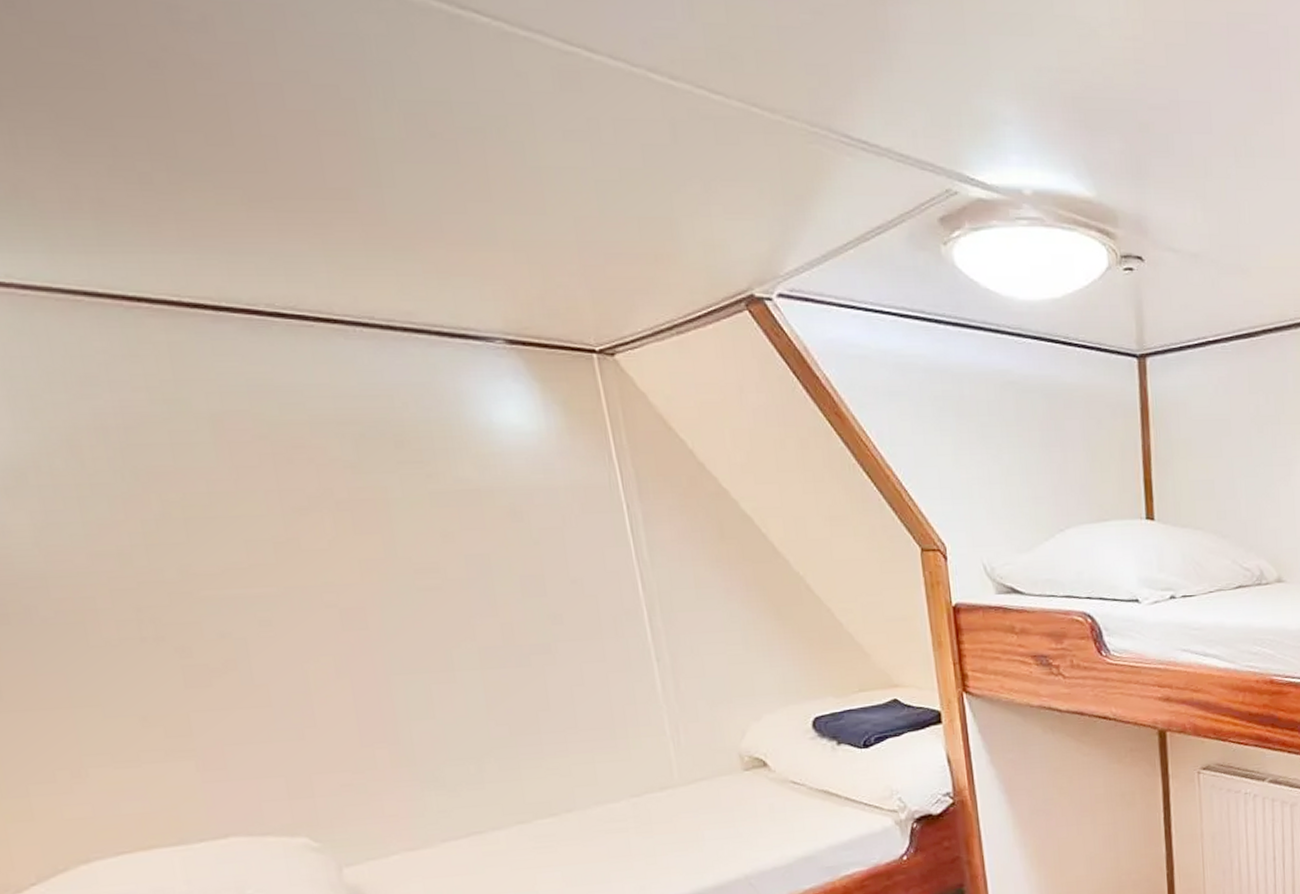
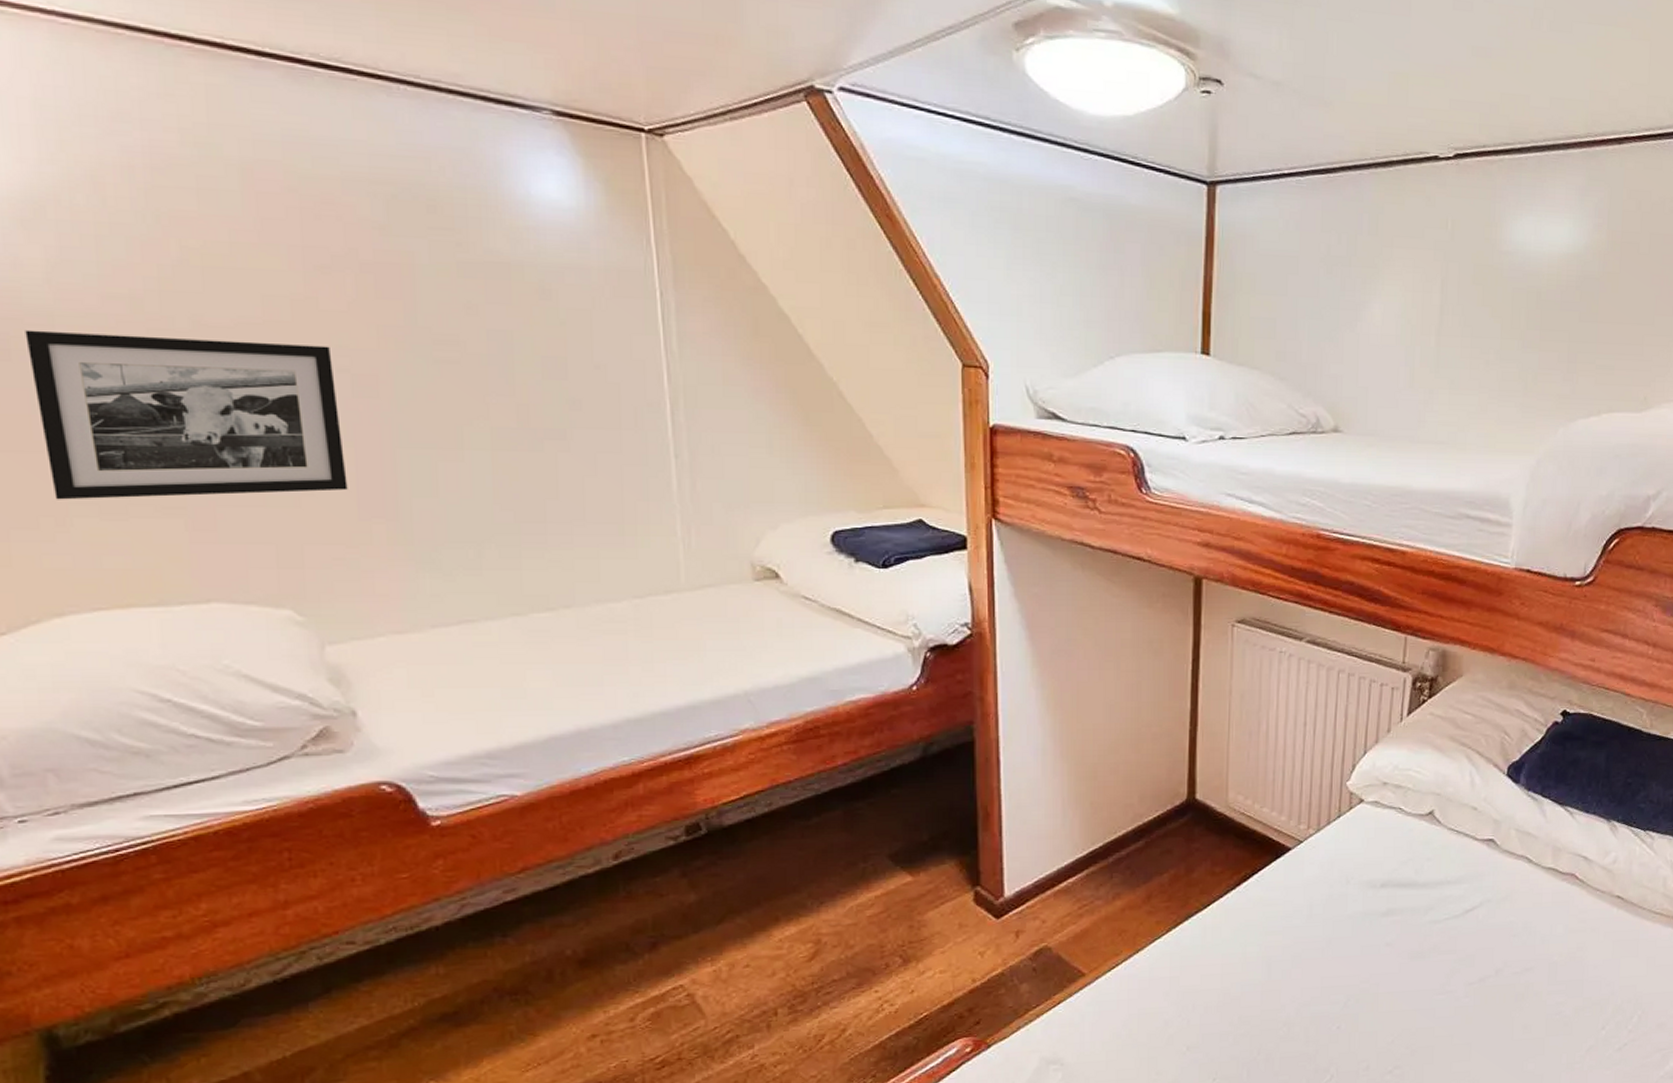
picture frame: none [20,584,348,753] -> present [25,329,348,500]

